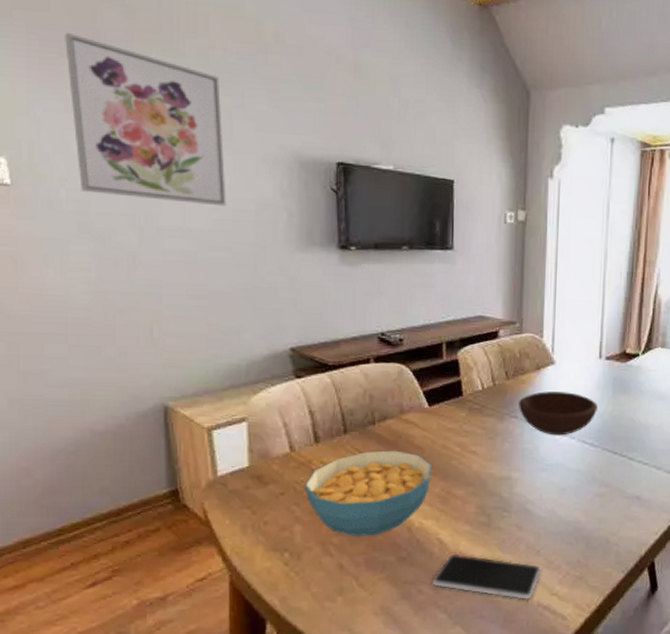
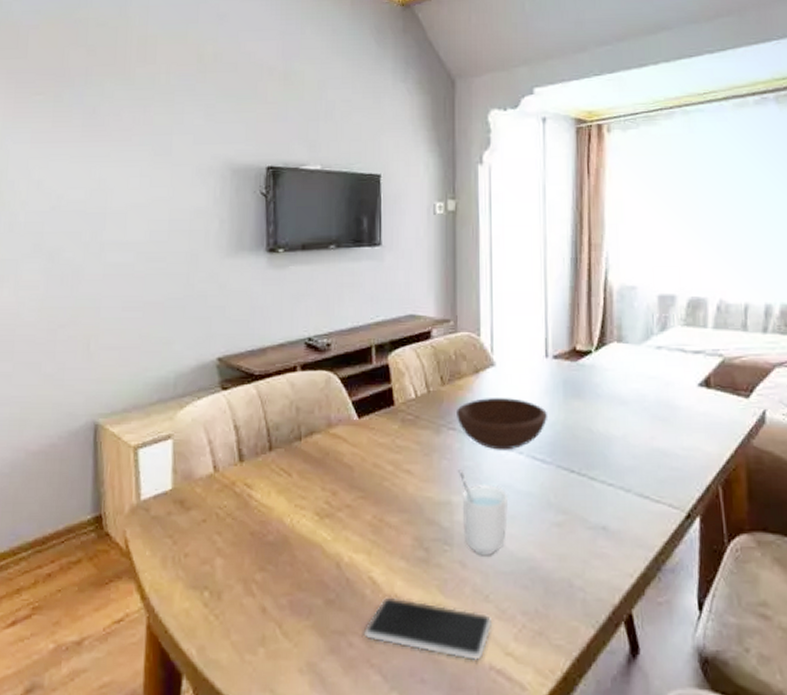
wall art: present [65,33,227,207] -> none [36,74,164,218]
cereal bowl: present [305,450,431,536] -> none [227,470,362,573]
cup: none [518,451,561,519] -> present [459,470,509,555]

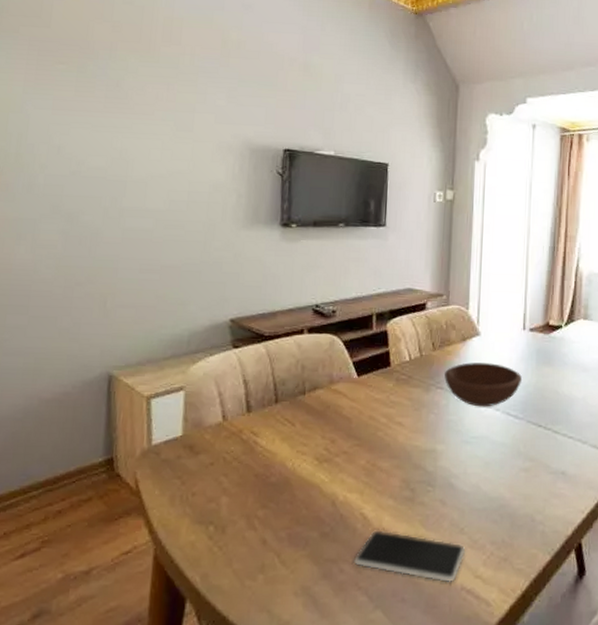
cup: present [459,470,509,555] -> none [444,423,485,495]

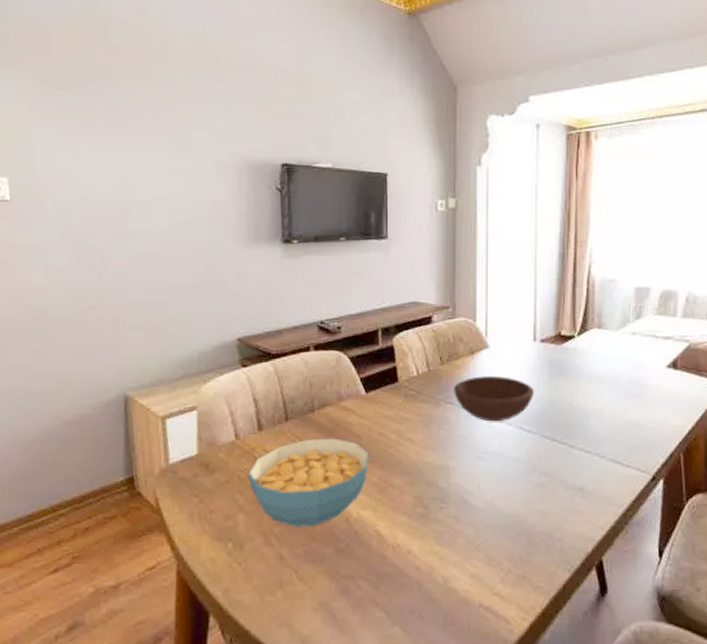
cereal bowl: none [234,420,358,510] -> present [248,438,369,527]
smartphone: present [354,530,466,583] -> none [371,547,482,600]

